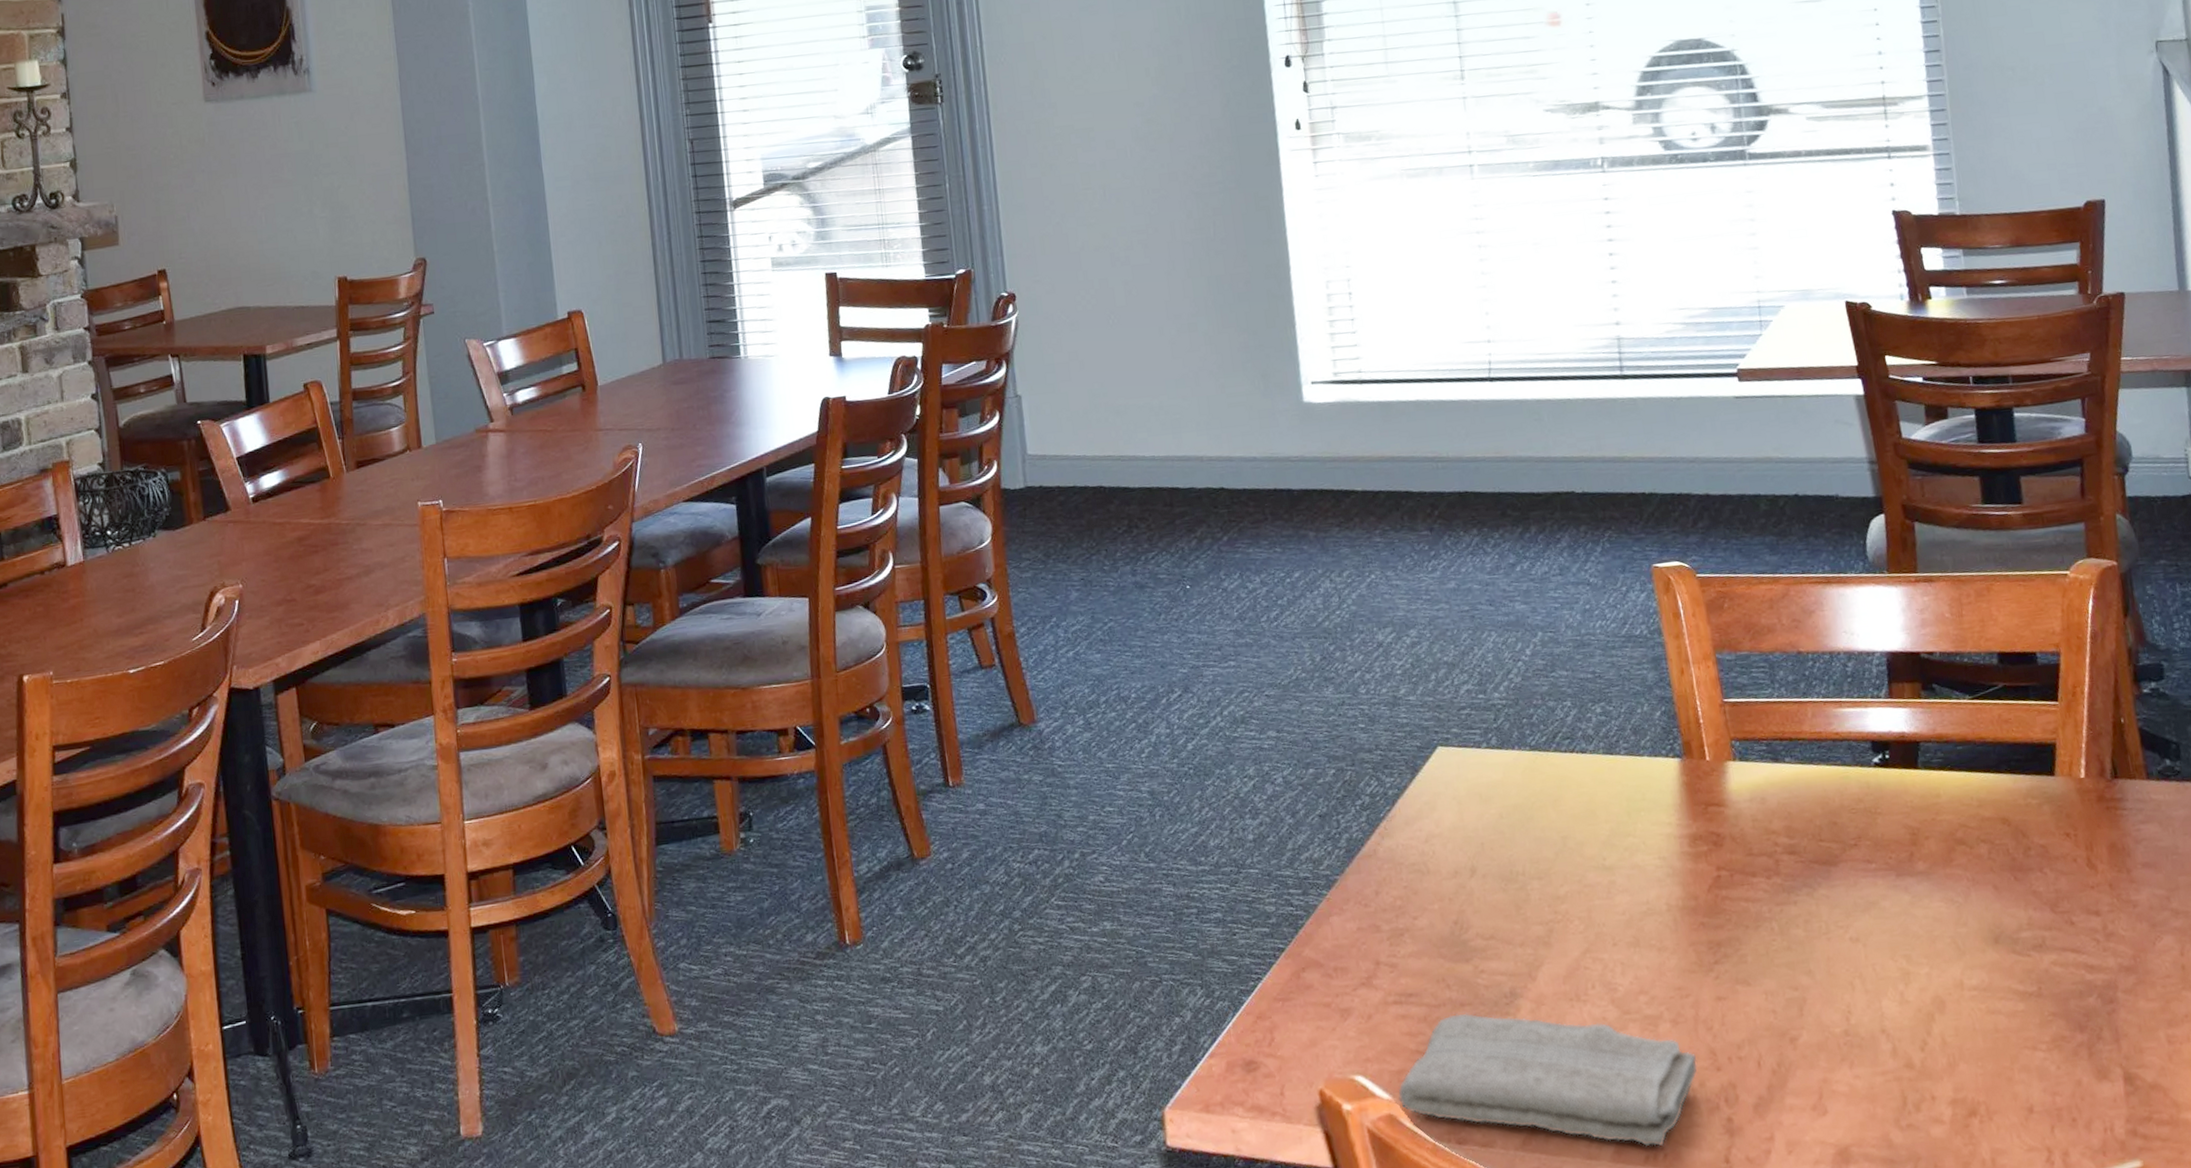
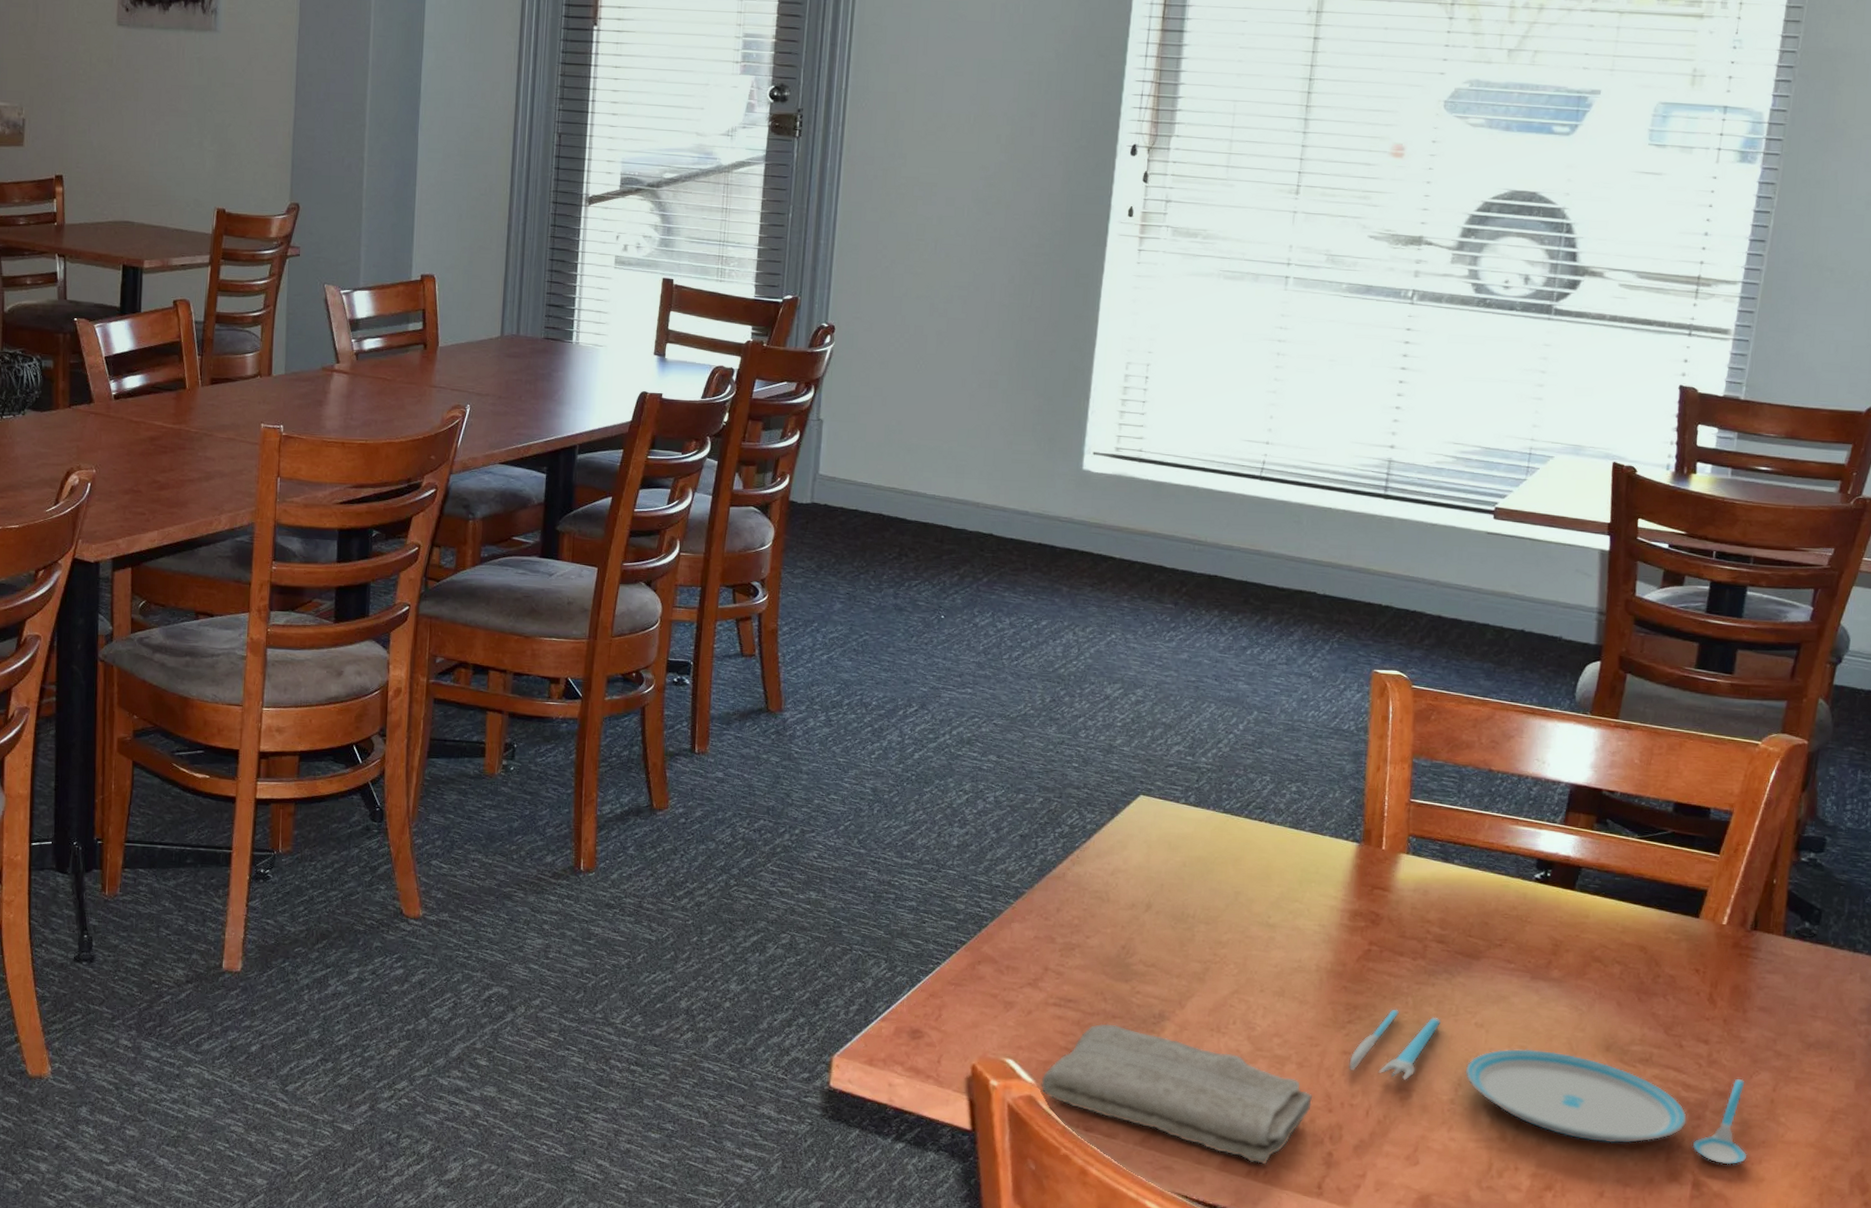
plate: none [1725,938,2173,1051] -> present [1349,1009,1748,1165]

